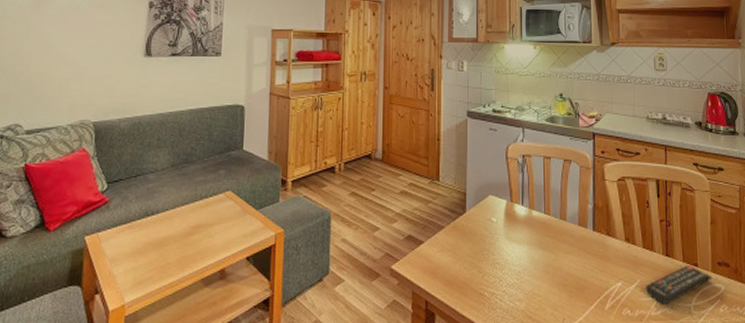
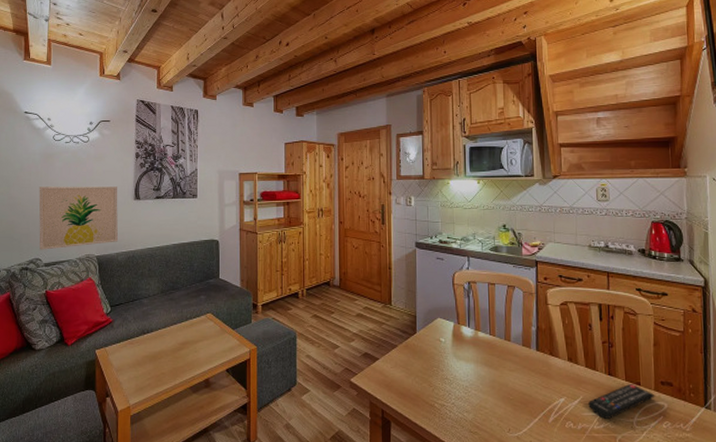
wall art: none [20,38,125,114] -> present [39,186,118,250]

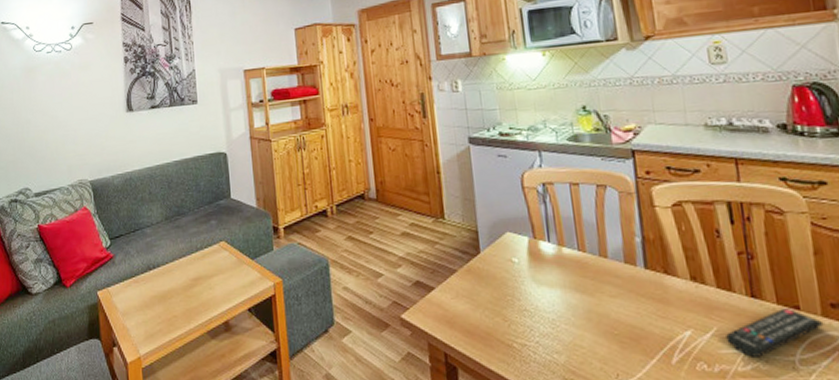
wall art: present [39,186,118,250] -> none [22,98,112,178]

